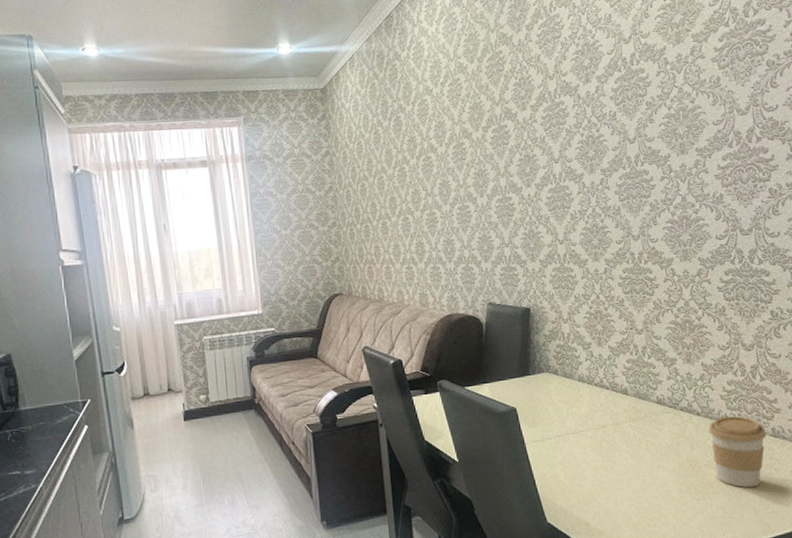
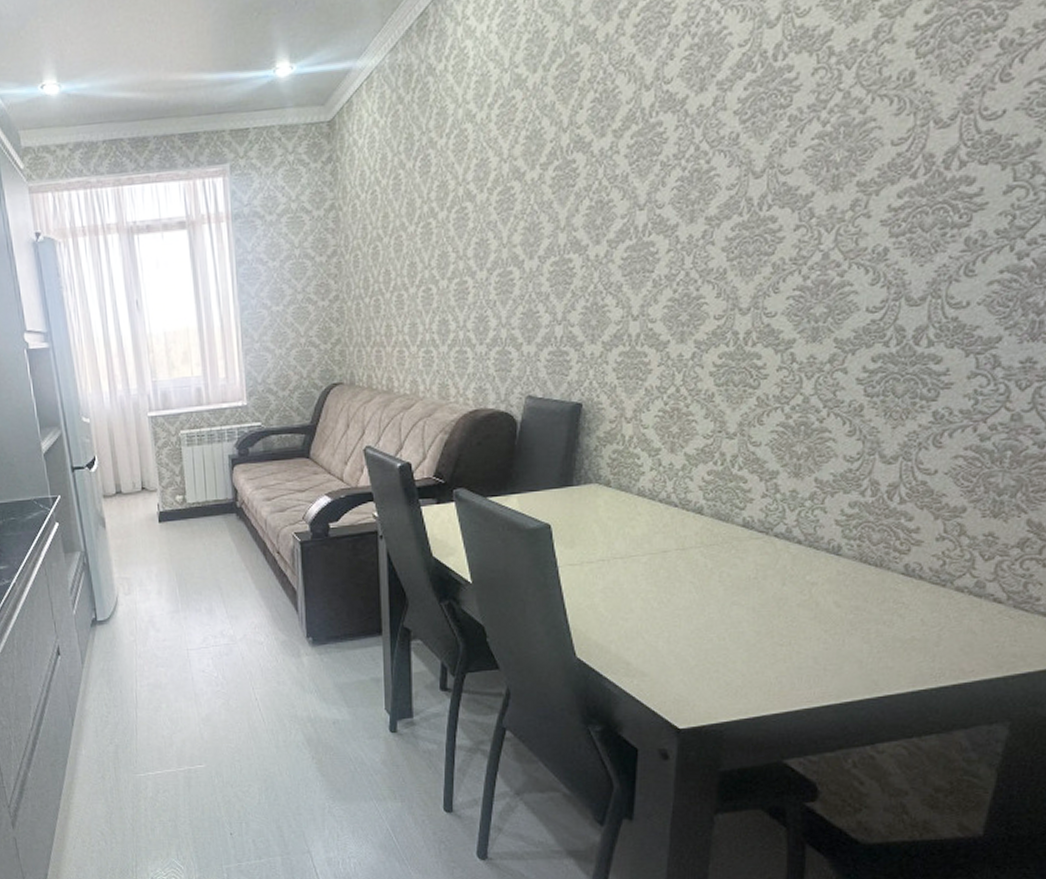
coffee cup: present [708,415,766,488] -> none [810,546,895,636]

